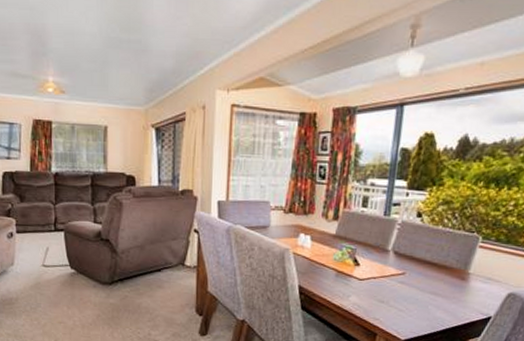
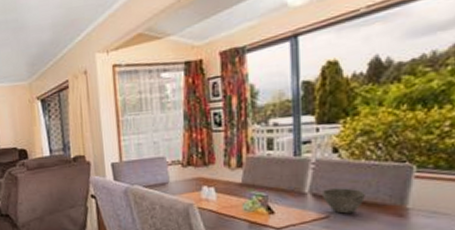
bowl: none [402,248,438,273] -> present [321,188,365,214]

